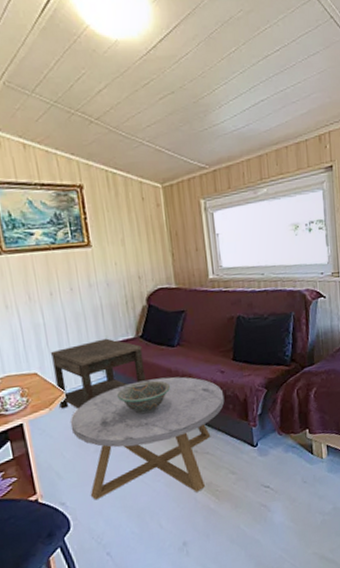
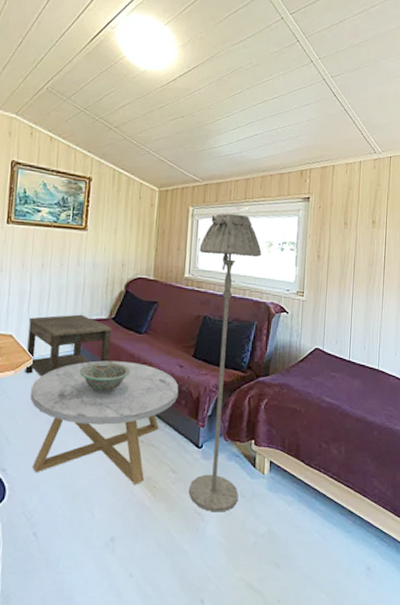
floor lamp: none [219,198,301,502] -> present [188,213,262,512]

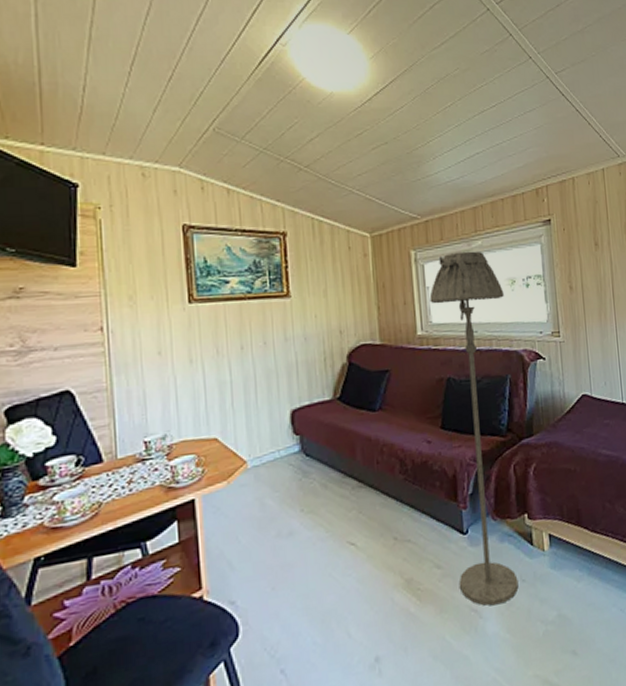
side table: present [25,314,112,377] -> none [234,399,342,483]
coffee table: present [30,360,179,484] -> none [250,446,431,599]
decorative bowl: present [79,362,131,394] -> none [306,450,370,491]

